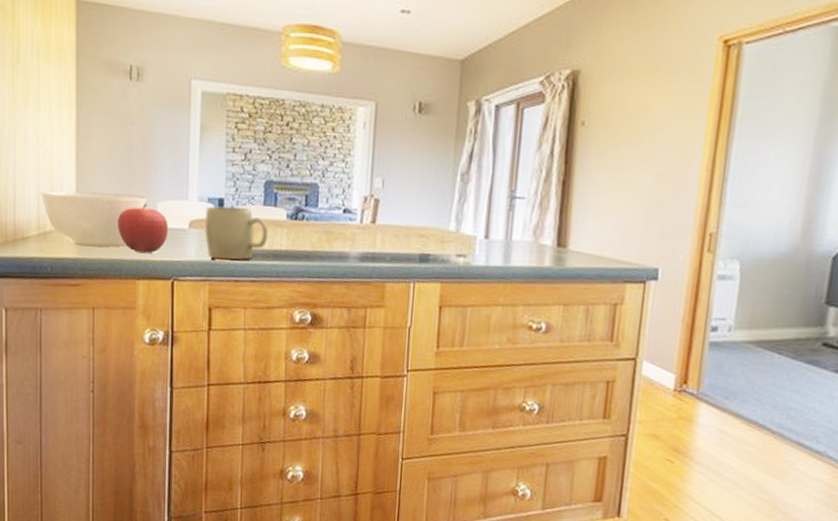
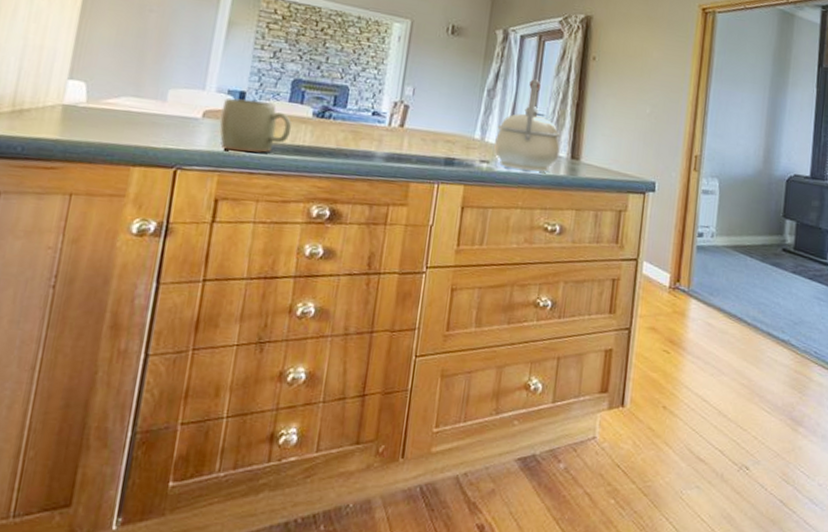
bowl: present [41,191,147,247] -> none [23,67,157,131]
fruit: present [116,203,168,254] -> none [115,89,179,140]
kettle: none [470,156,544,265] -> present [493,79,560,173]

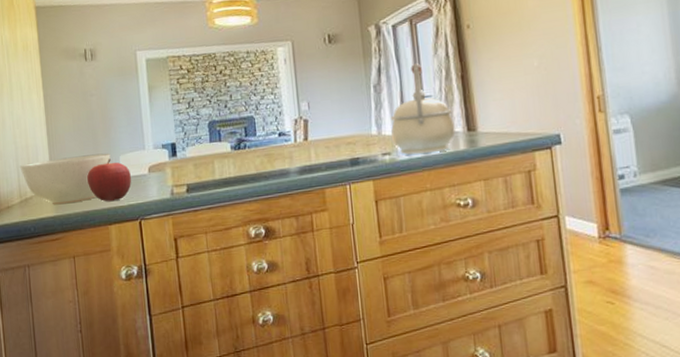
bowl: none [23,67,157,131] -> present [20,153,111,205]
fruit: none [115,89,179,140] -> present [86,158,132,202]
mug: present [219,98,292,153] -> none [161,147,218,195]

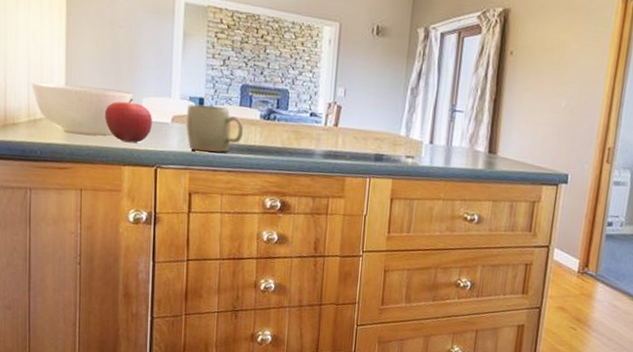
mug: none [161,147,218,195] -> present [185,104,244,153]
kettle: present [390,63,456,155] -> none [417,76,479,167]

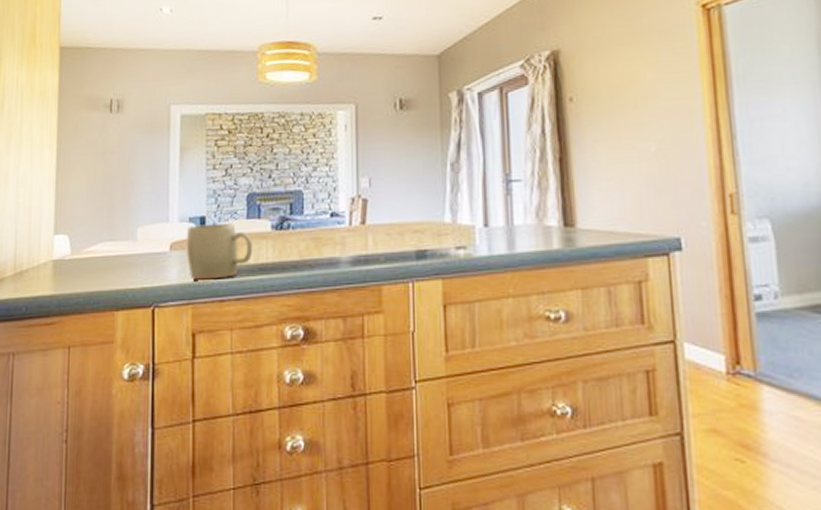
bowl: present [31,82,133,136] -> none [19,223,127,282]
fruit: present [104,98,152,143] -> none [95,230,148,283]

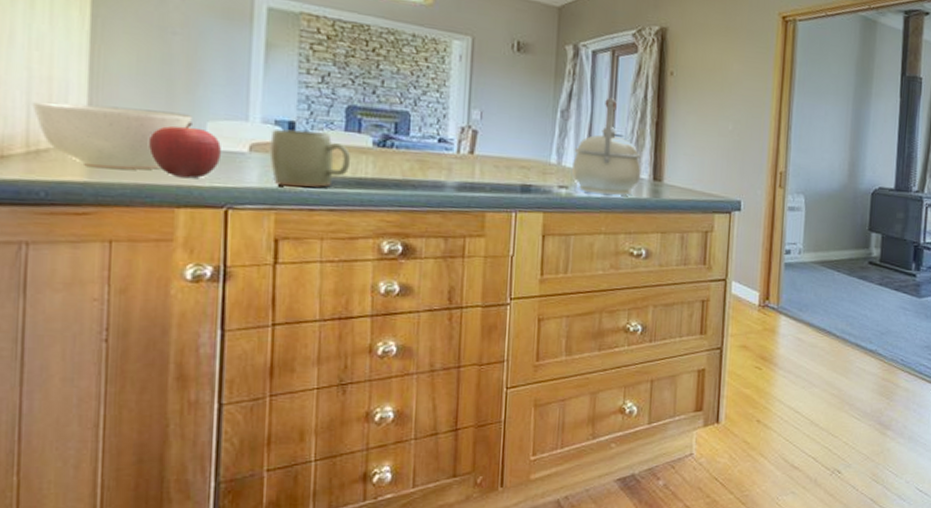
bowl: none [19,223,127,282] -> present [32,102,193,170]
fruit: none [95,230,148,283] -> present [148,122,221,179]
kettle: none [468,140,549,252] -> present [571,98,641,196]

